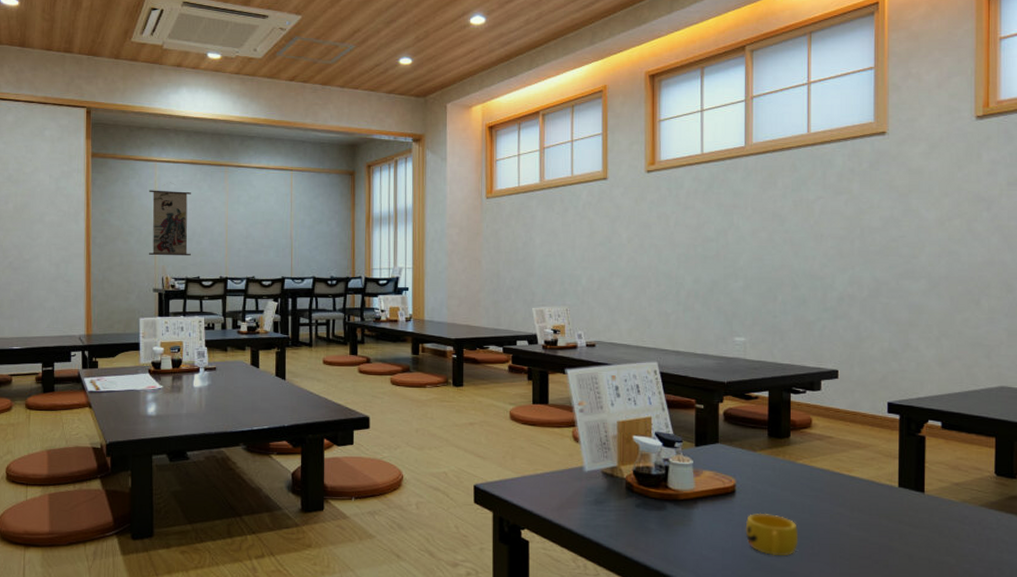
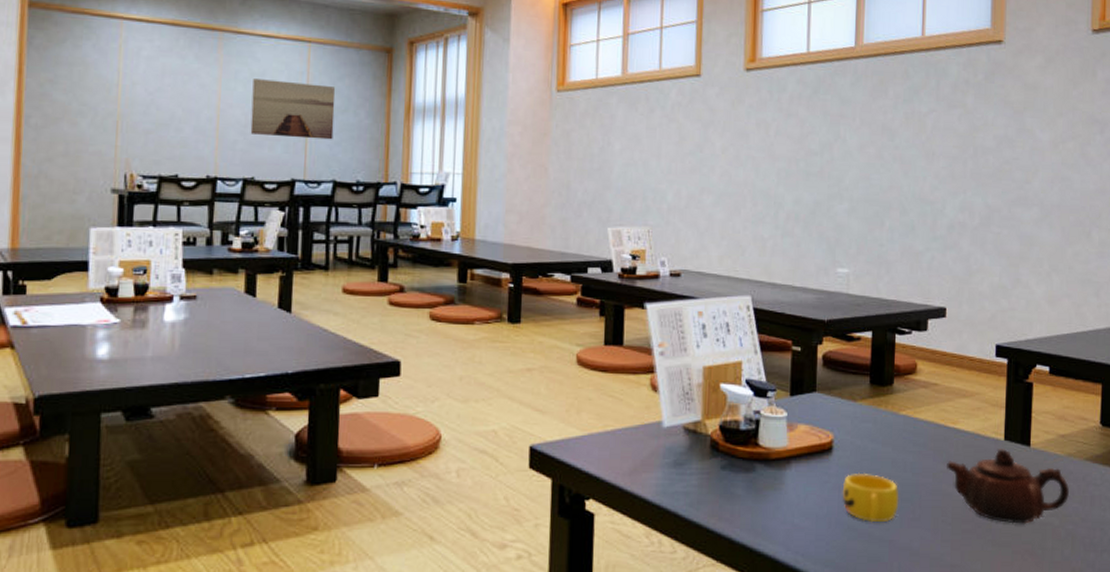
wall scroll: present [148,182,191,256] -> none [107,47,170,147]
wall art: none [250,201,313,245] -> present [250,79,336,140]
teapot: none [842,494,966,562] -> present [945,449,1070,524]

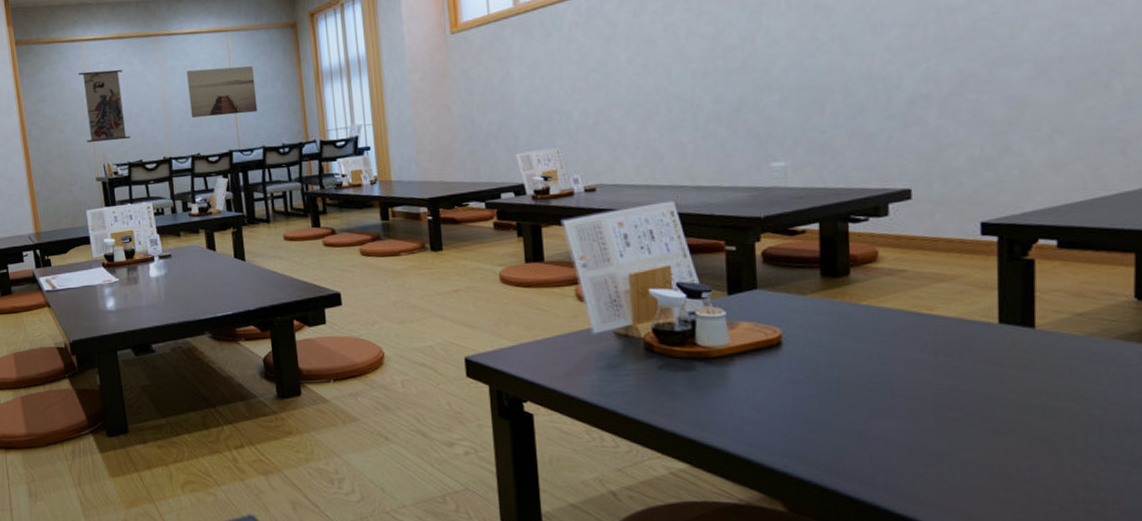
wall scroll: none [107,47,170,147] -> present [78,61,130,142]
cup: present [842,472,899,523] -> none [796,365,867,414]
teapot: present [945,449,1070,524] -> none [922,332,1094,411]

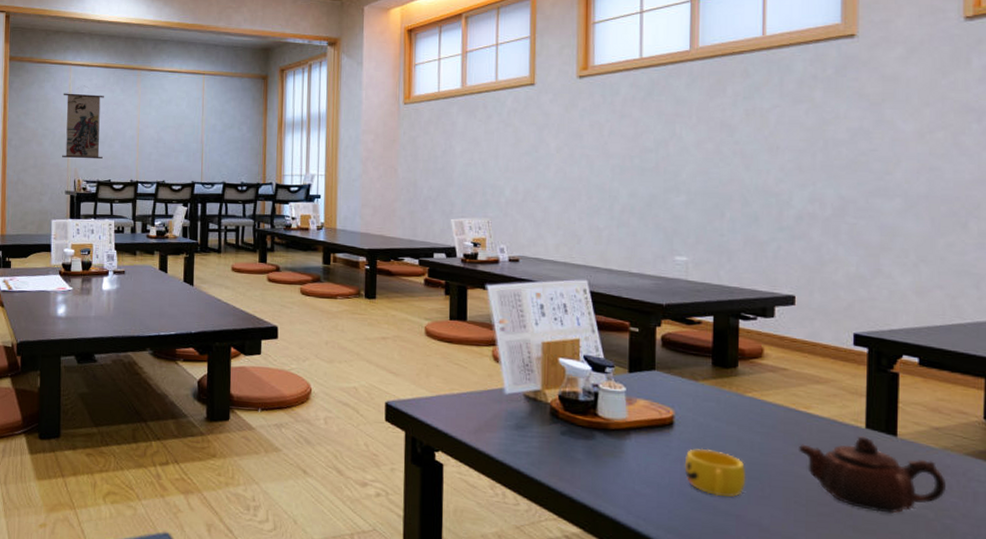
wall art: present [187,66,258,118] -> none [161,105,224,150]
cup: none [796,365,867,414] -> present [684,448,746,497]
teapot: none [922,332,1094,411] -> present [798,436,947,514]

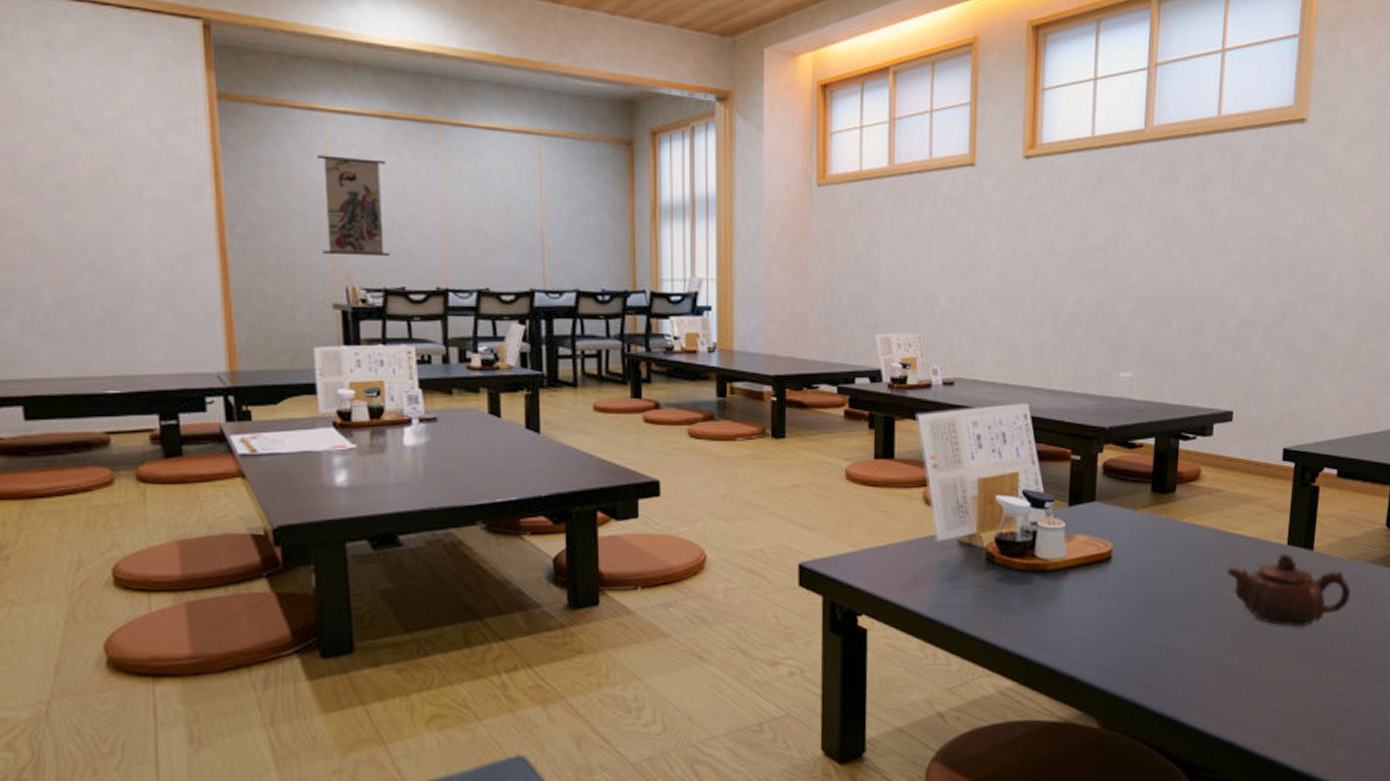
cup: present [684,448,746,497] -> none [1120,581,1178,630]

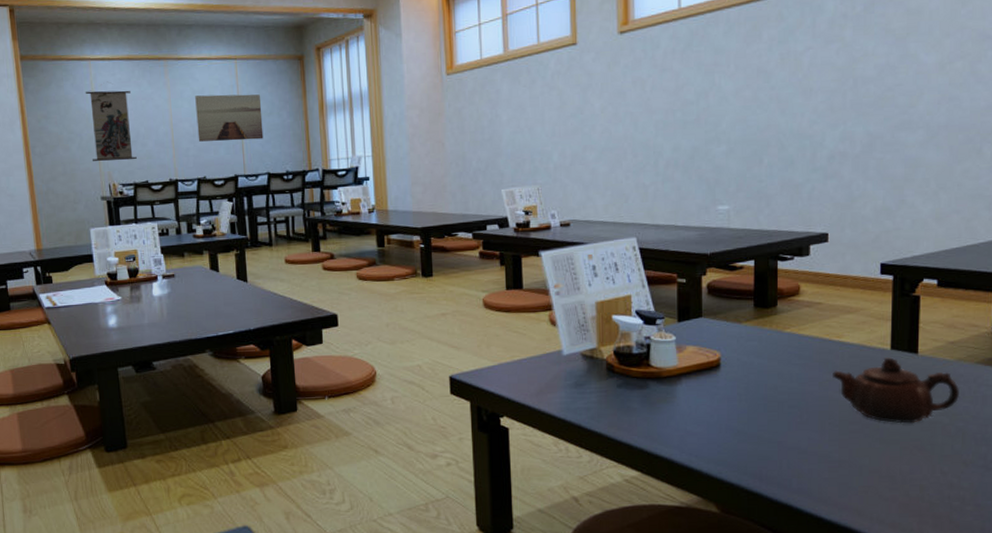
wall art: none [480,178,573,245] -> present [195,94,264,142]

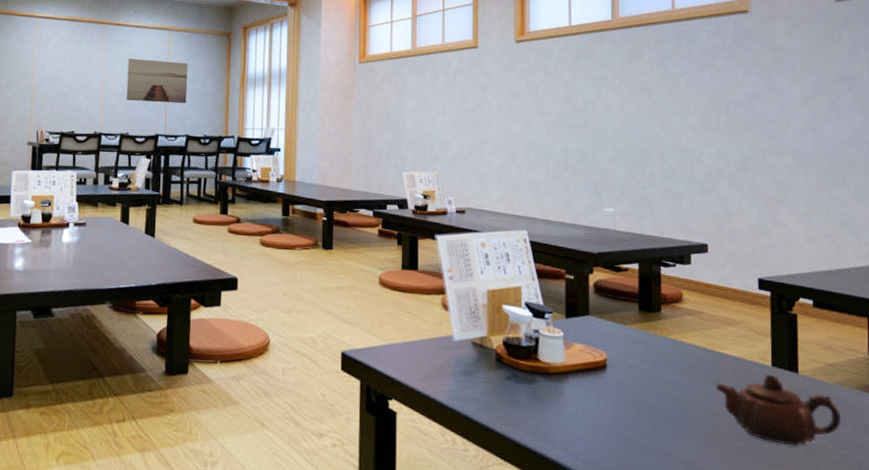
wall scroll: present [85,81,137,161] -> none [25,38,70,111]

